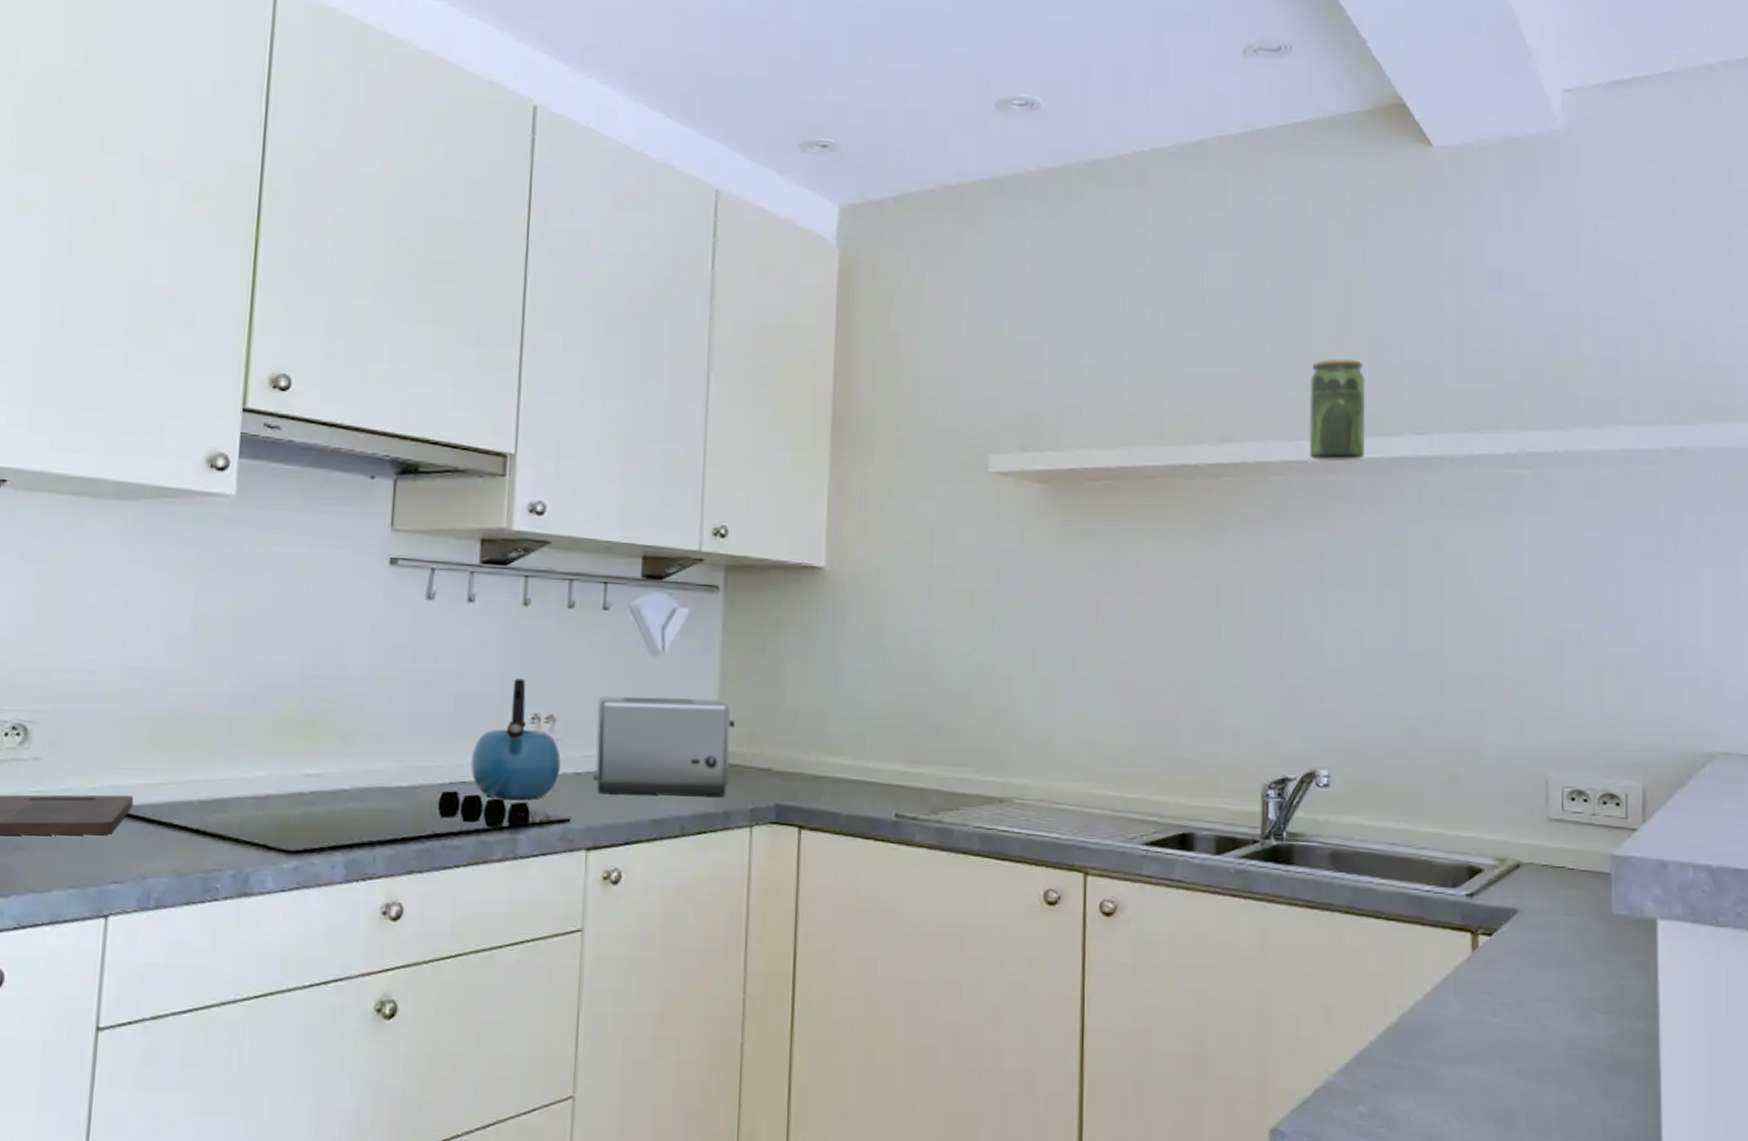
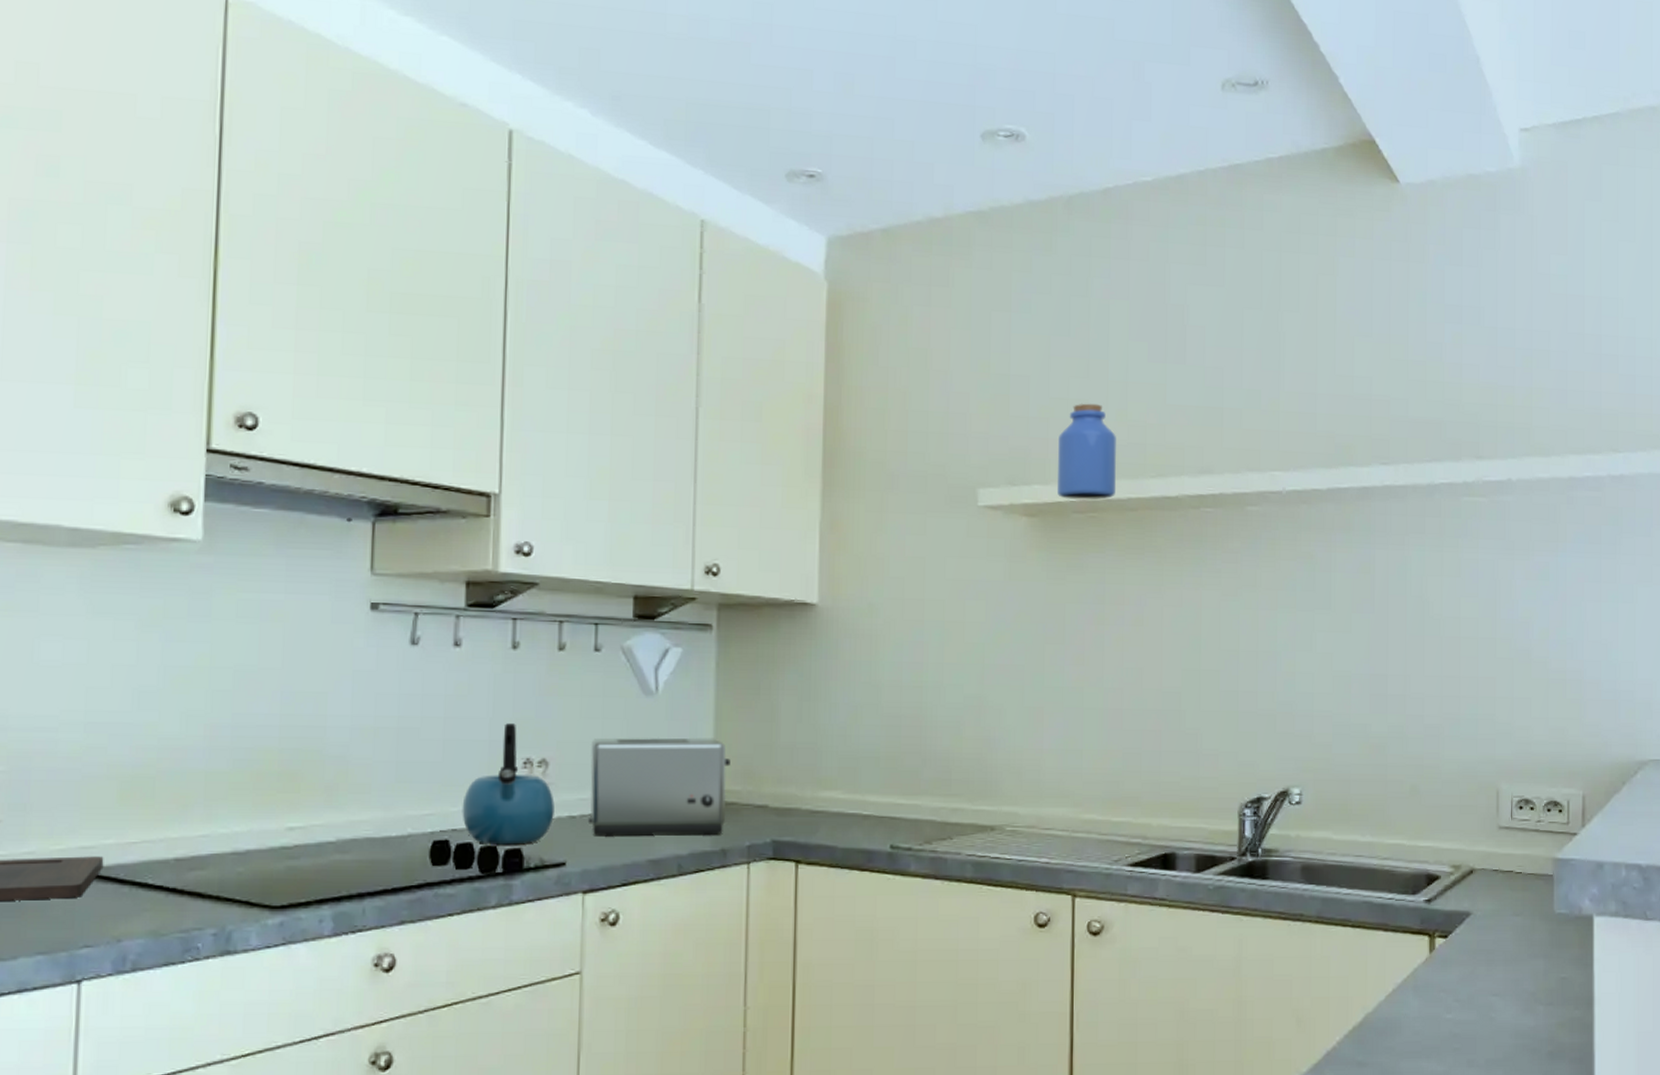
jar: none [1070,369,1133,468] -> present [1056,403,1117,500]
jar: present [1309,359,1365,462] -> none [1284,391,1335,492]

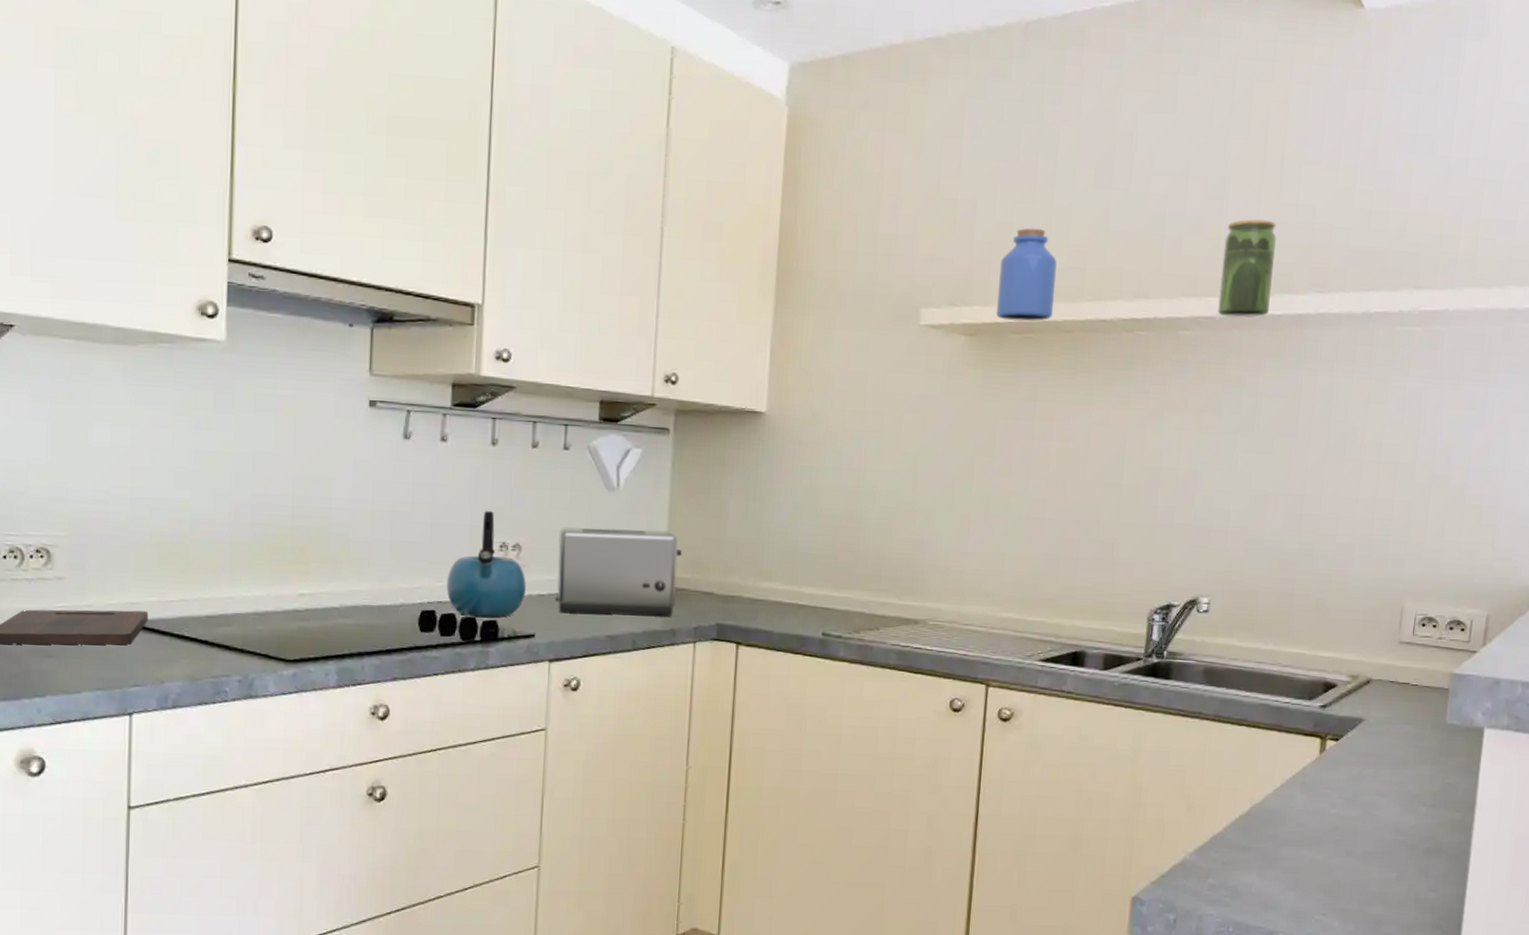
jar: none [1284,391,1335,492] -> present [1218,219,1276,318]

